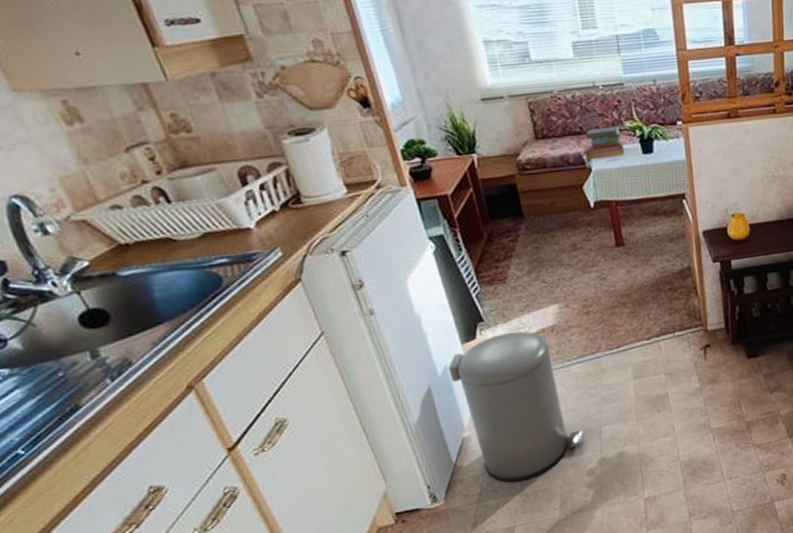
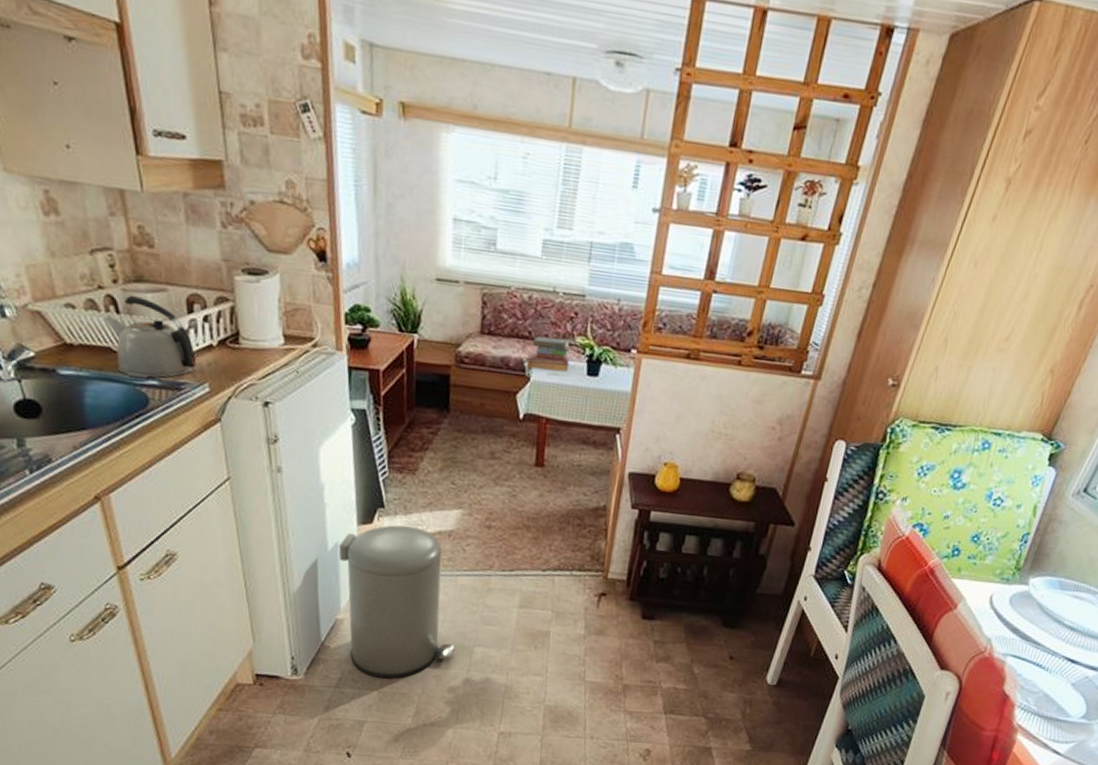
kettle: none [154,181,264,263] -> present [103,295,197,381]

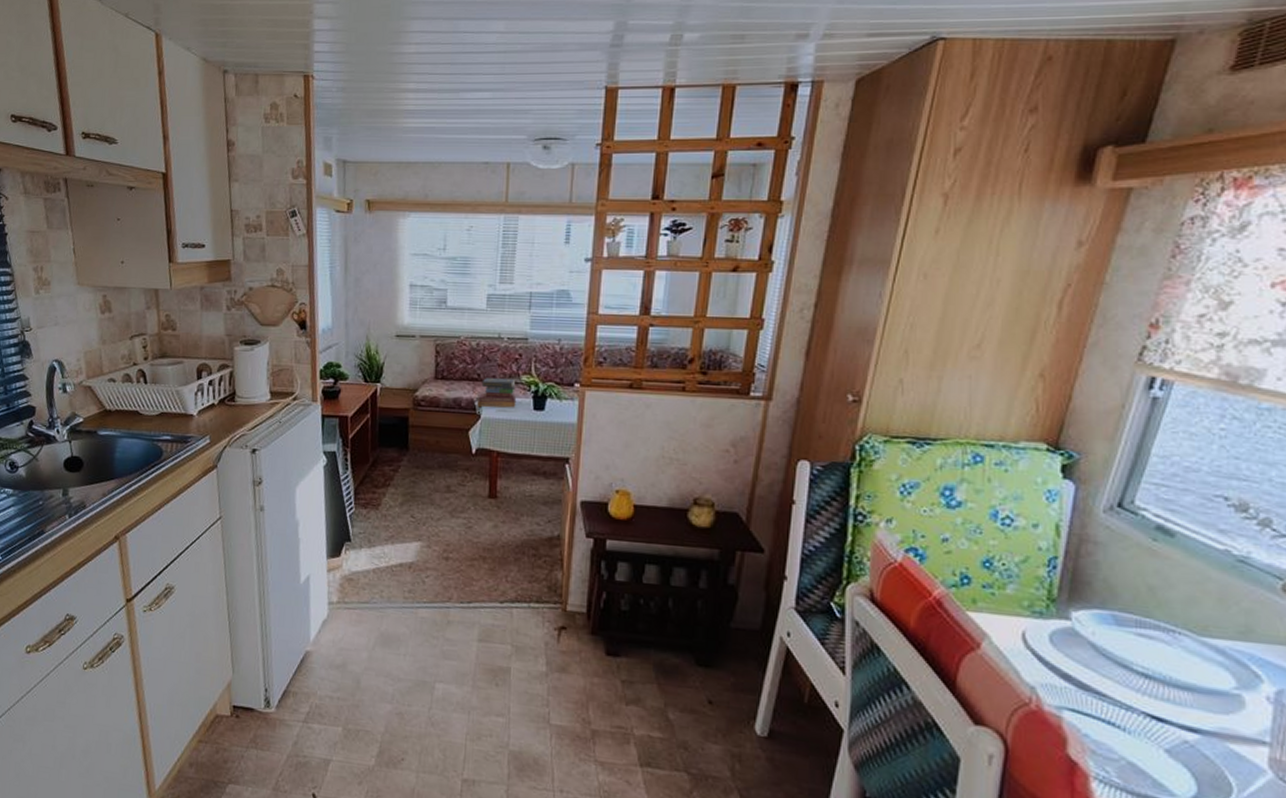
kettle: present [103,295,197,381] -> none [135,368,201,436]
pedal bin: present [338,525,455,679] -> none [309,558,416,715]

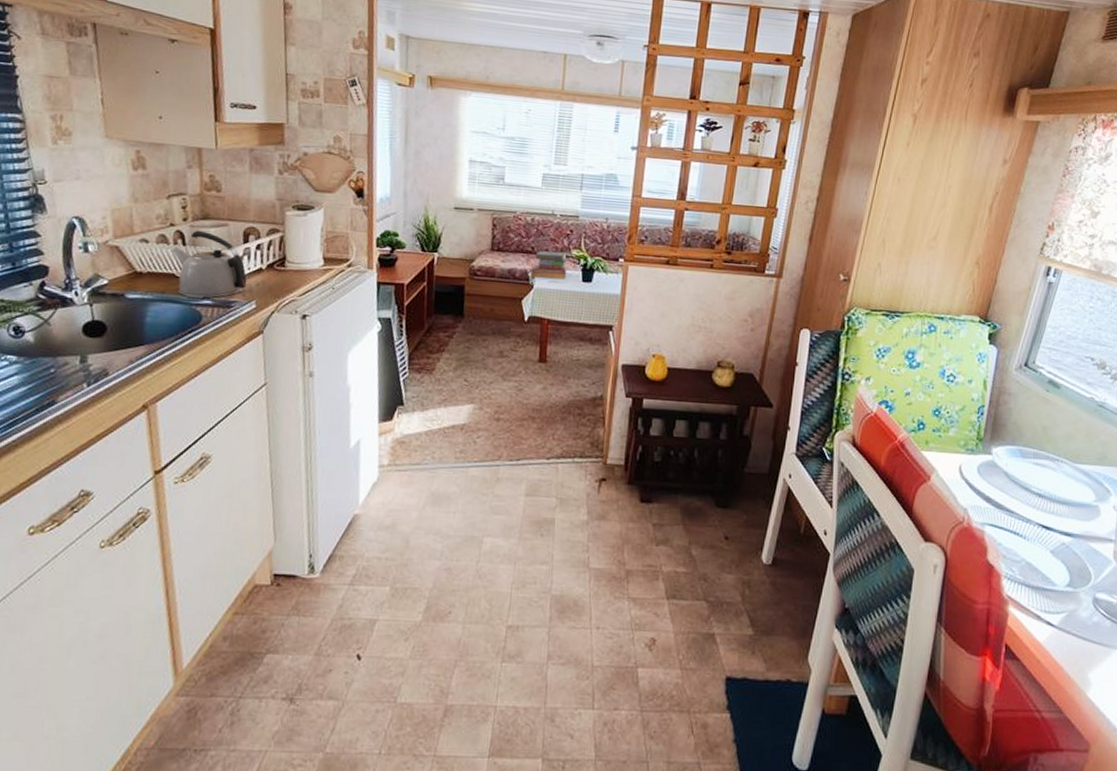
kettle: none [135,368,201,436] -> present [171,230,247,301]

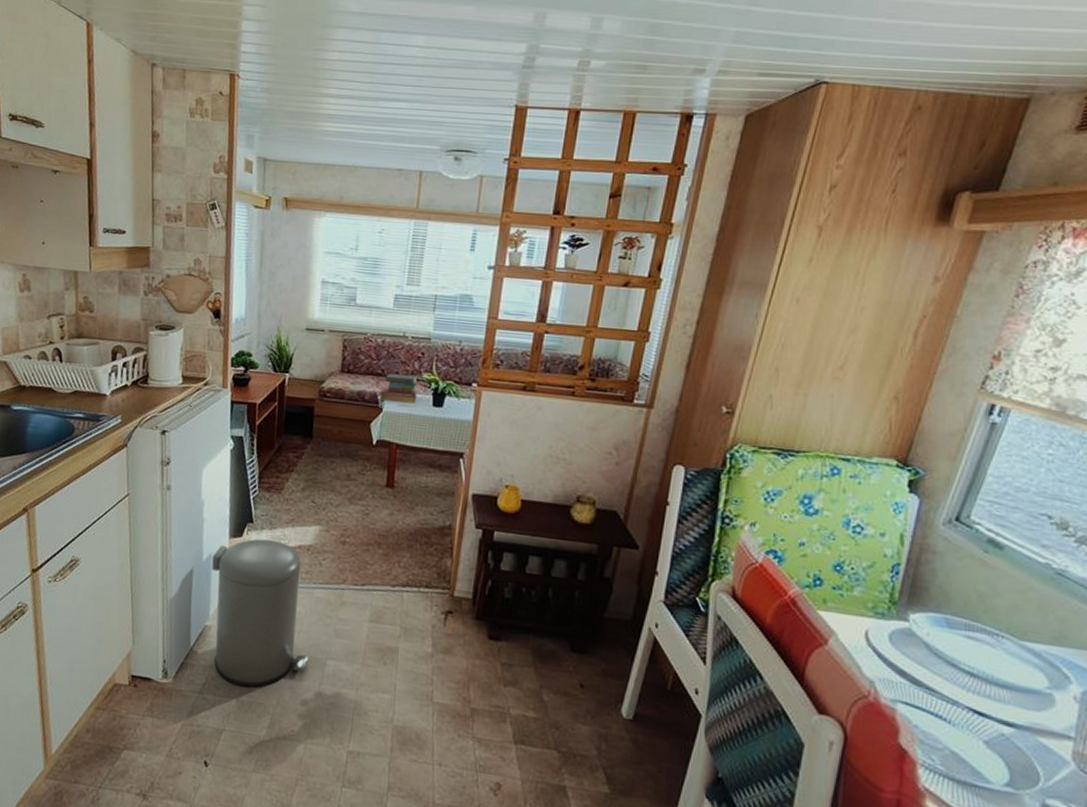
kettle: present [171,230,247,301] -> none [50,348,114,414]
pedal bin: none [360,421,465,574] -> present [211,539,309,688]

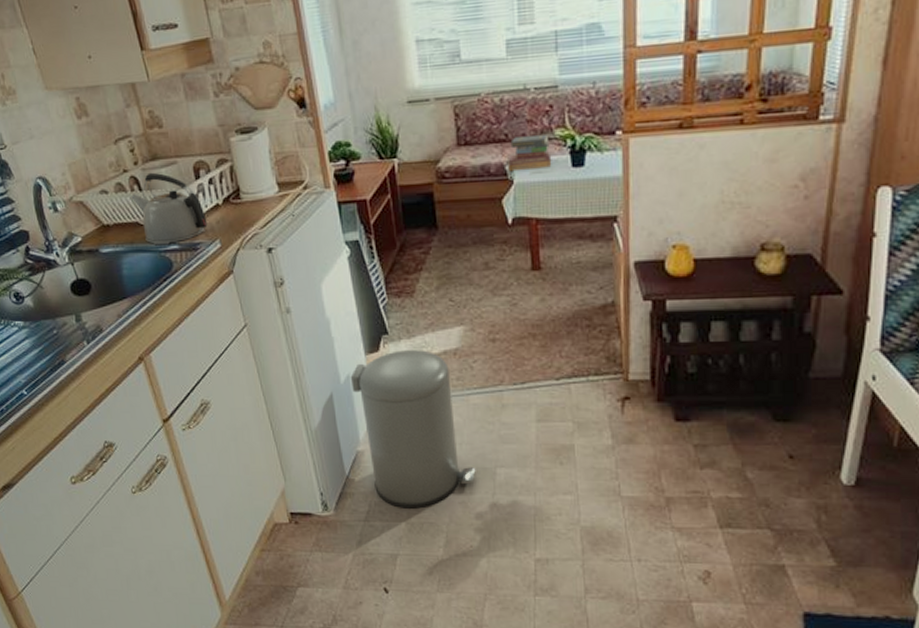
kettle: none [50,348,114,414] -> present [130,172,208,247]

